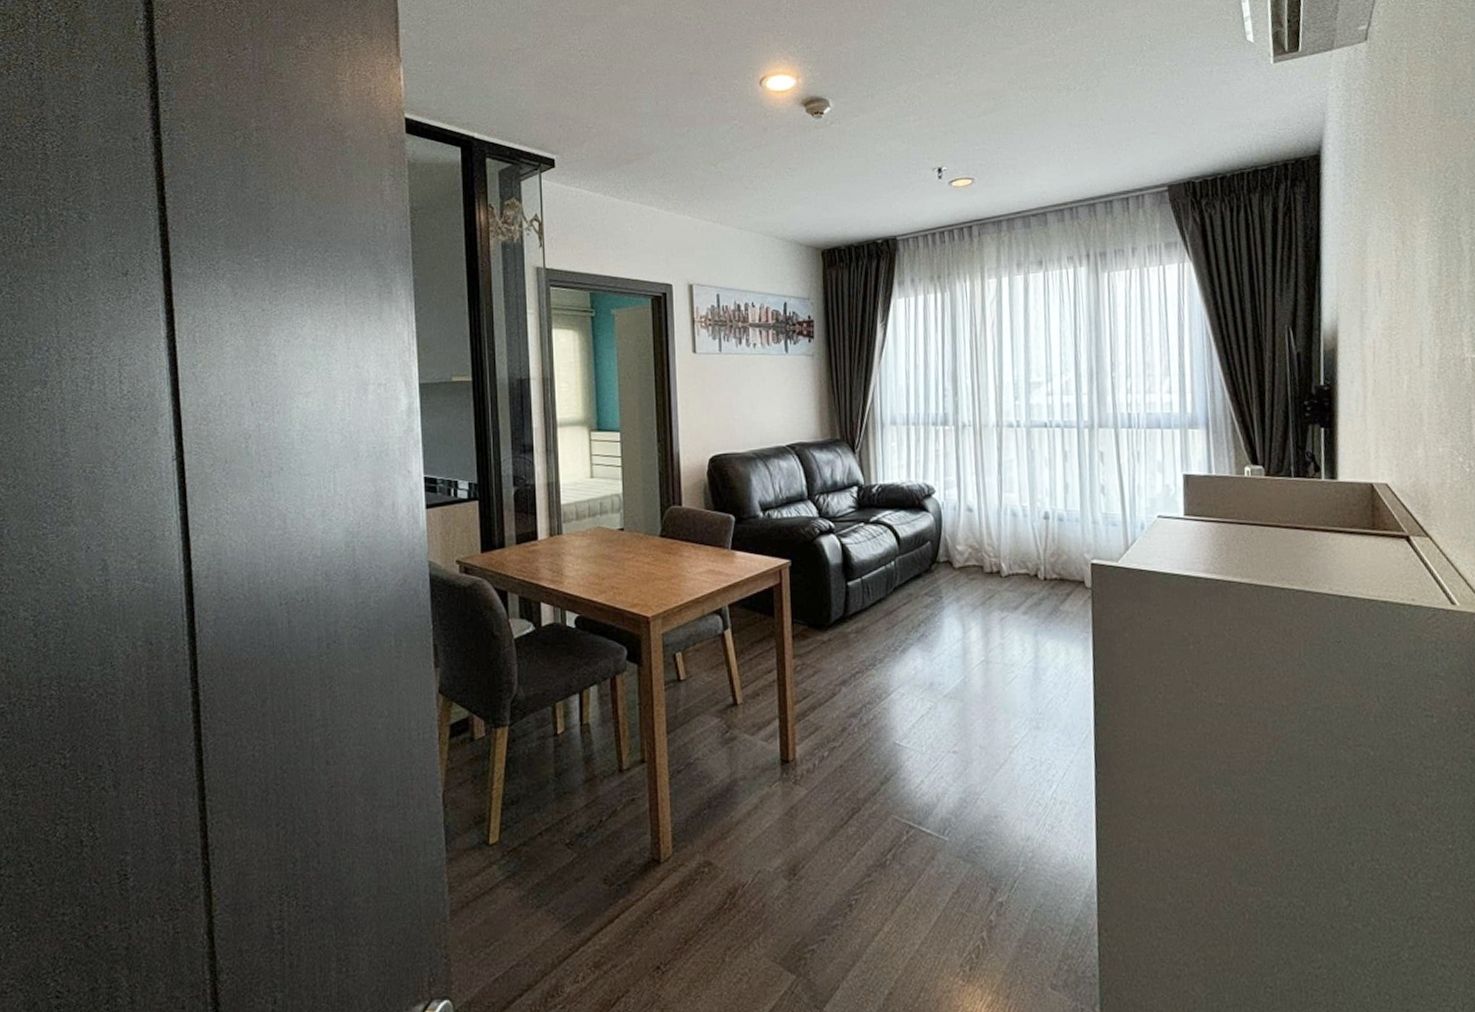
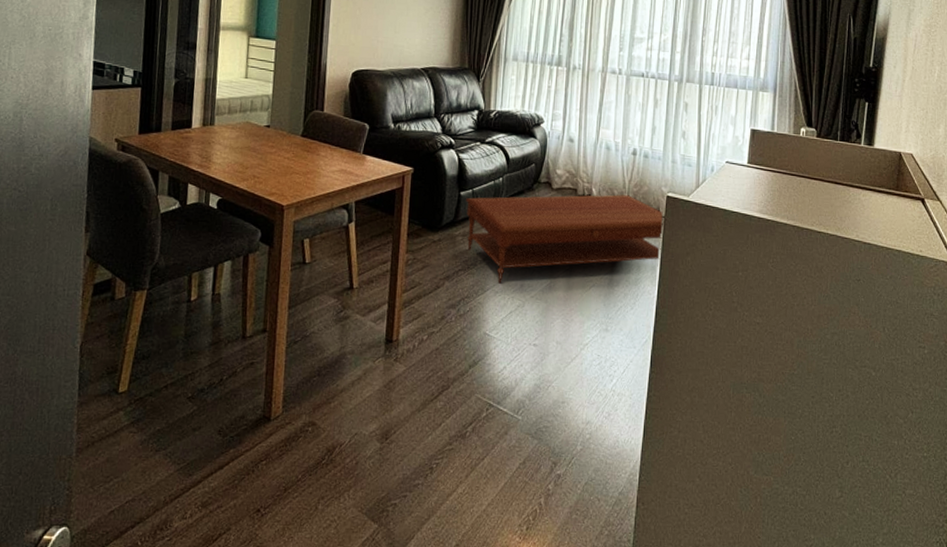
coffee table: none [855,567,1093,684] -> present [466,194,663,284]

